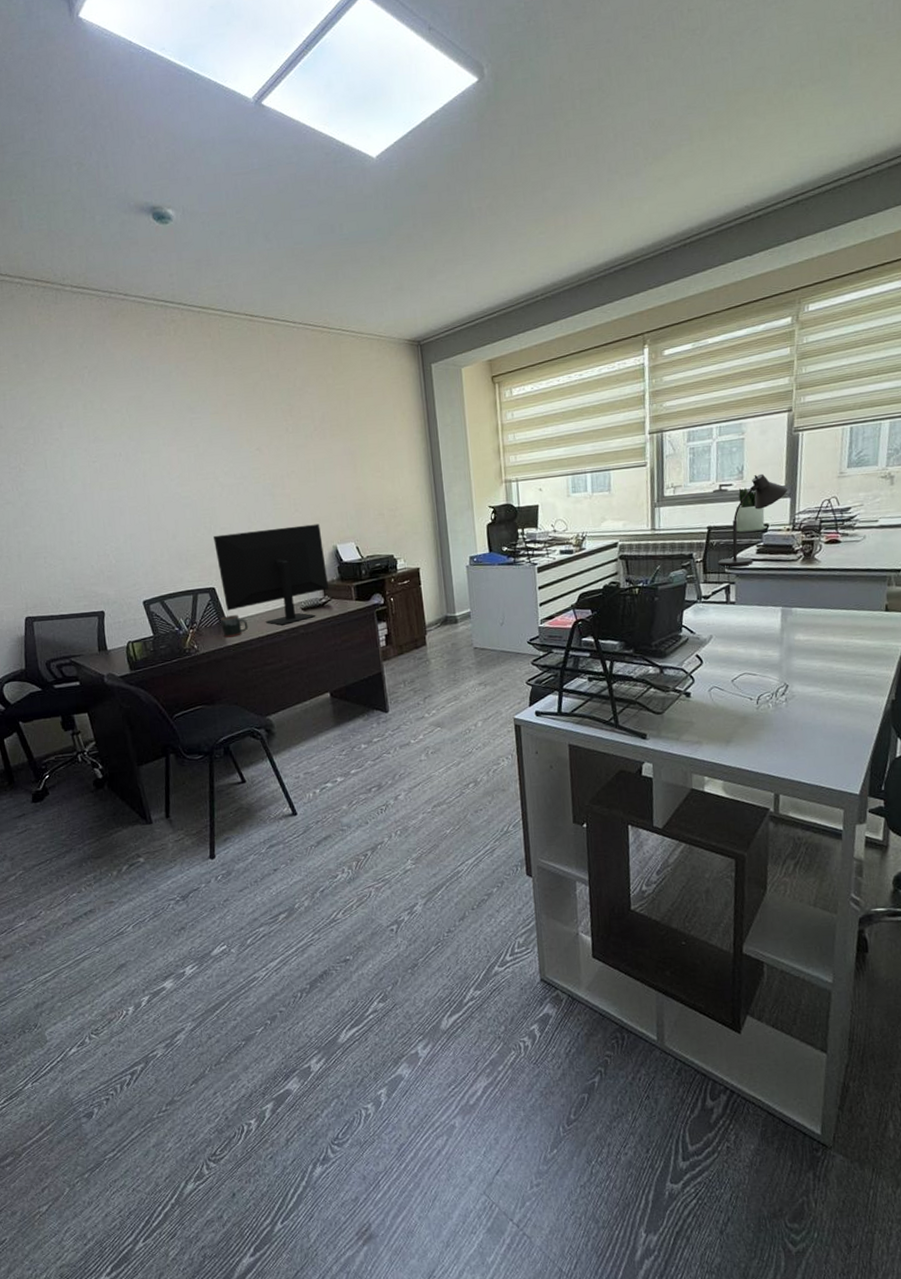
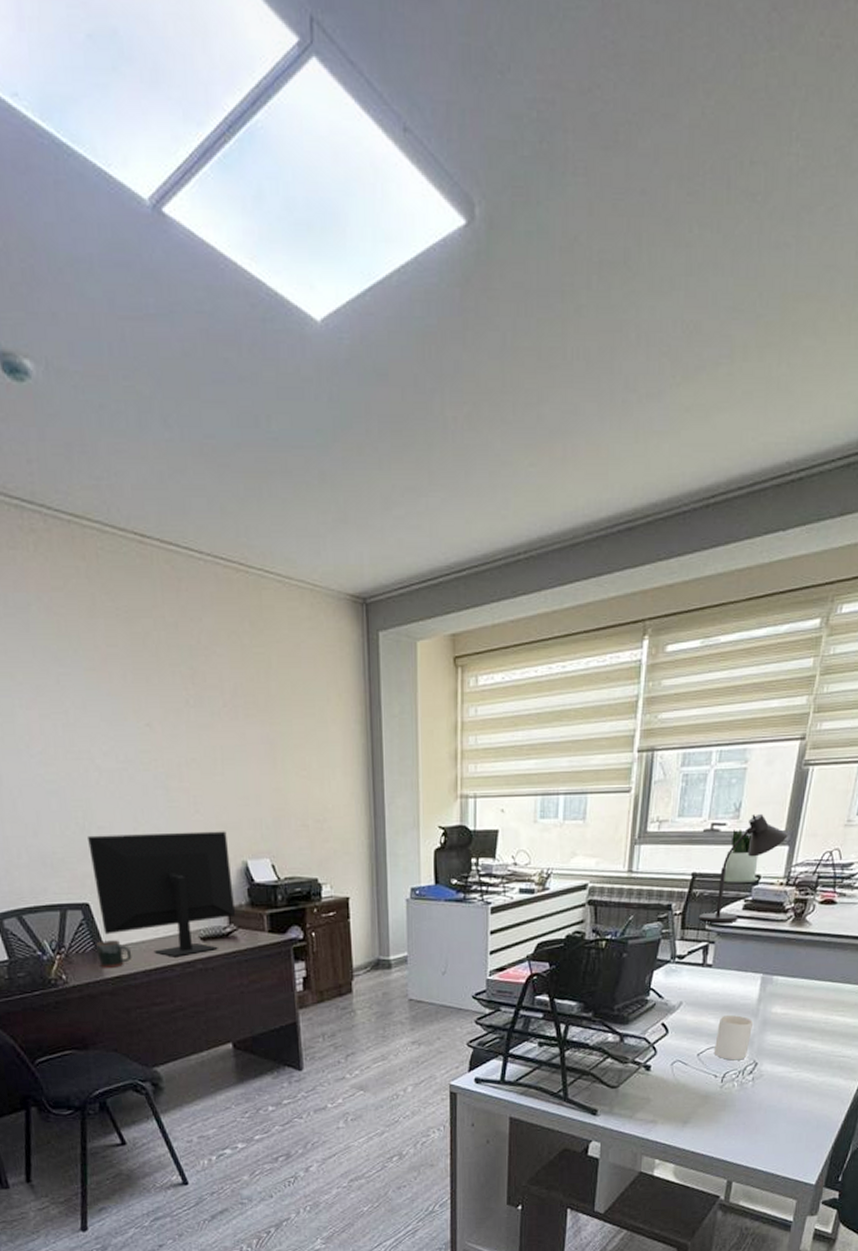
mug: none [746,644,780,684] -> present [713,1015,754,1061]

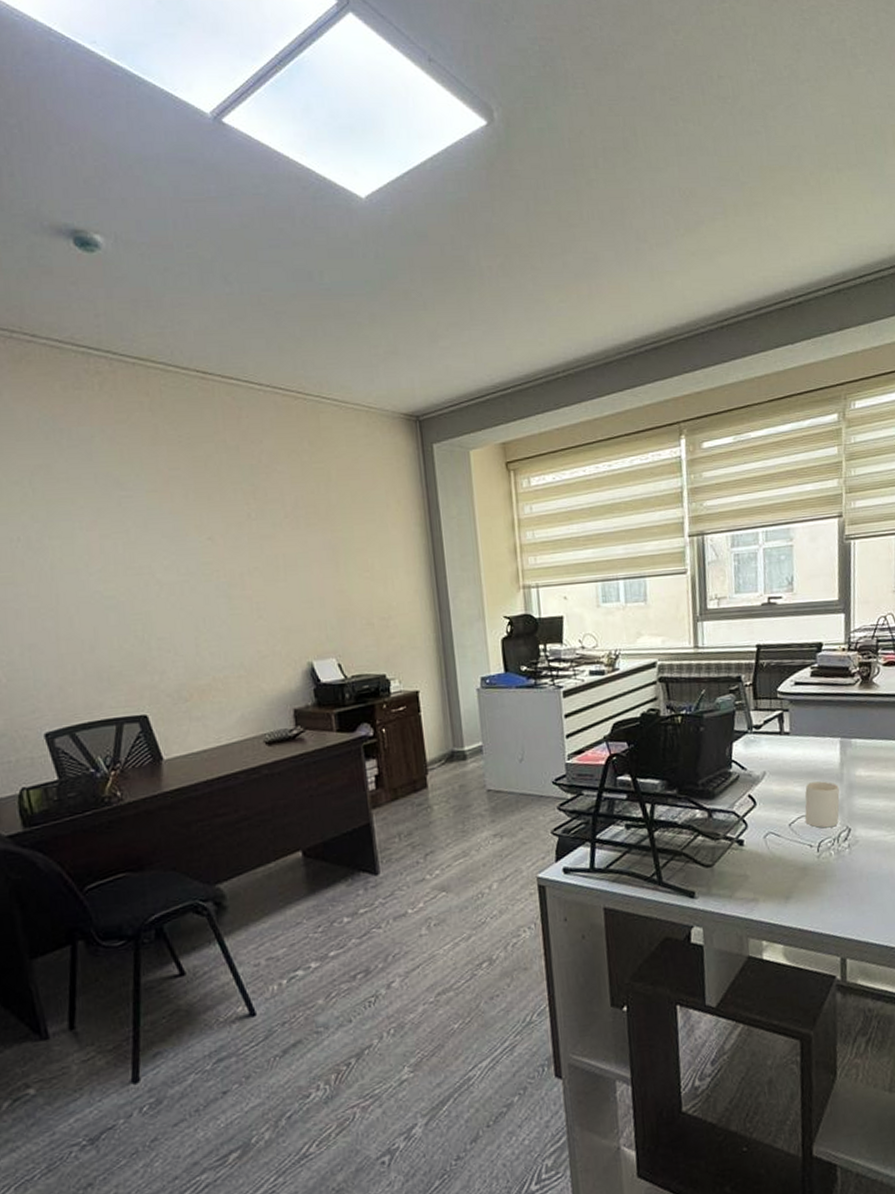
monitor: present [88,831,236,957] -> none [147,634,303,765]
mug: present [96,940,132,968] -> none [154,751,193,781]
desk lamp: present [698,813,788,924] -> none [768,585,842,692]
planter: present [724,828,759,884] -> none [786,600,821,653]

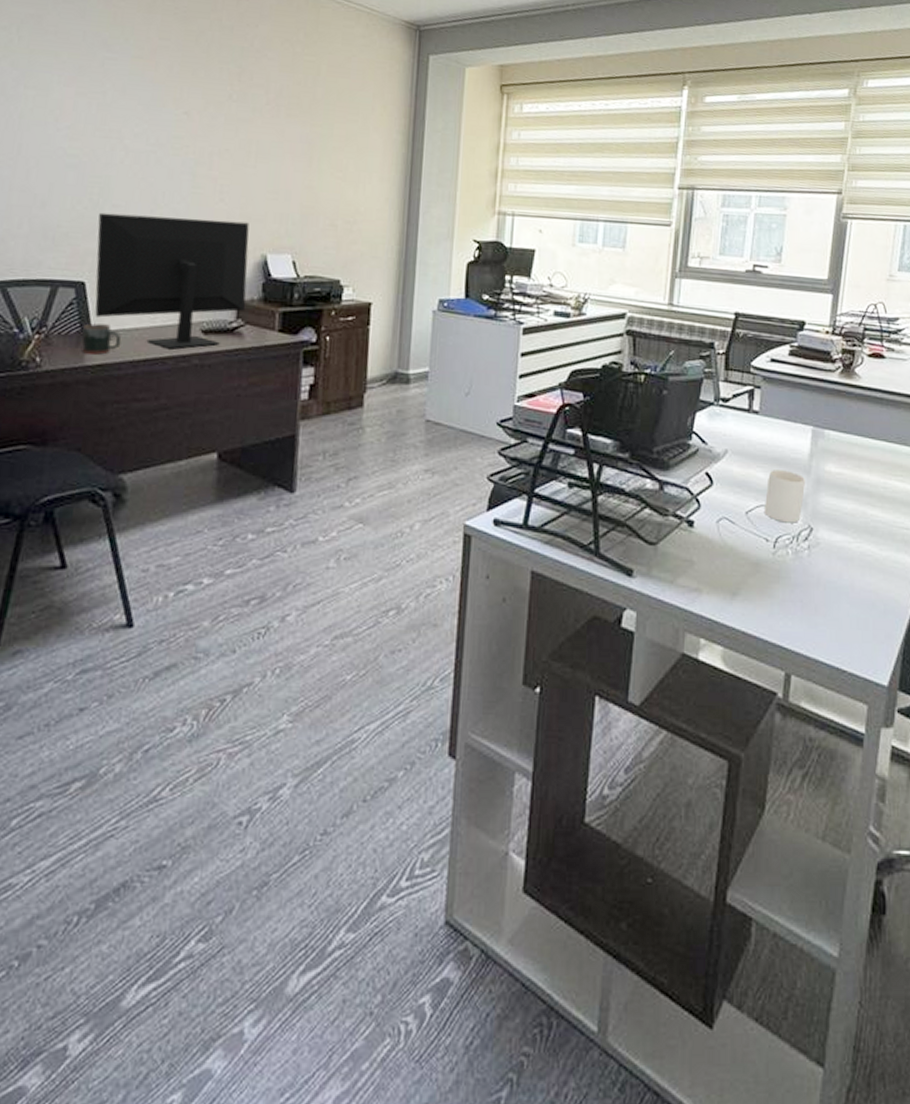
monitor: none [147,634,303,765] -> present [95,212,250,350]
mug: none [154,751,193,781] -> present [81,323,121,355]

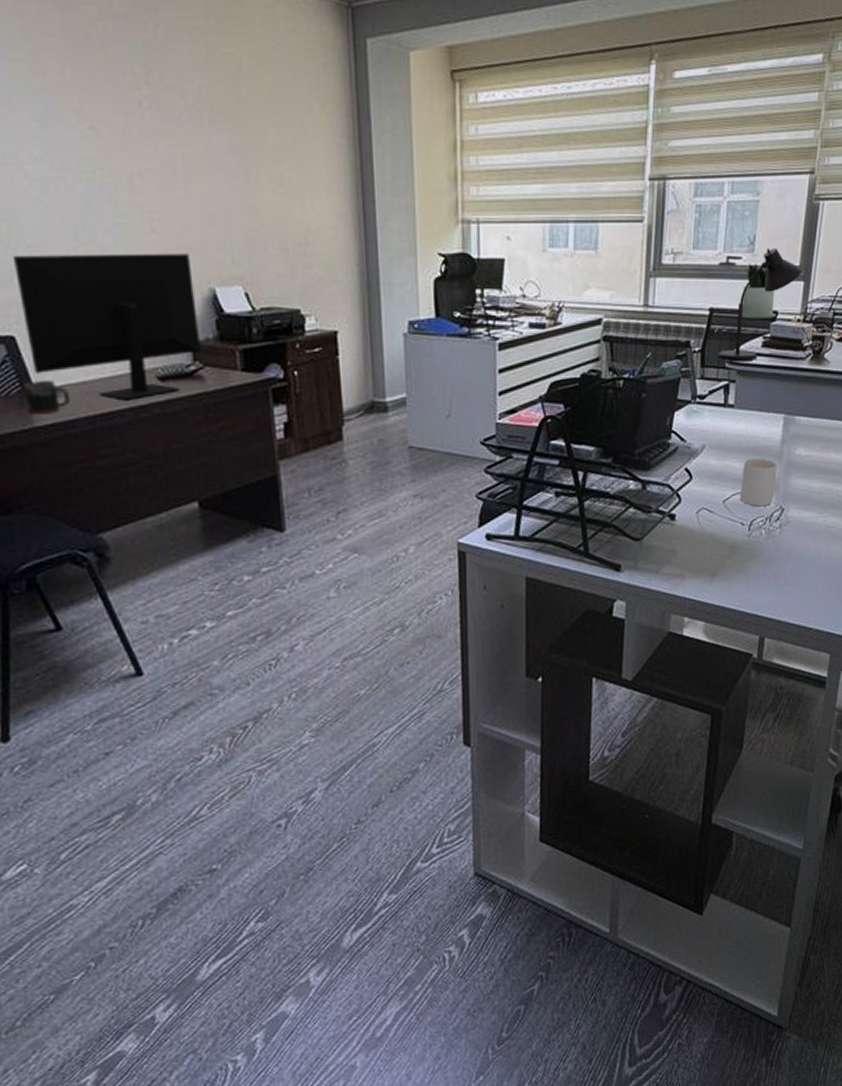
desk lamp: none [742,259,831,369] -> present [717,247,802,362]
planter: none [768,272,804,329] -> present [741,262,776,321]

